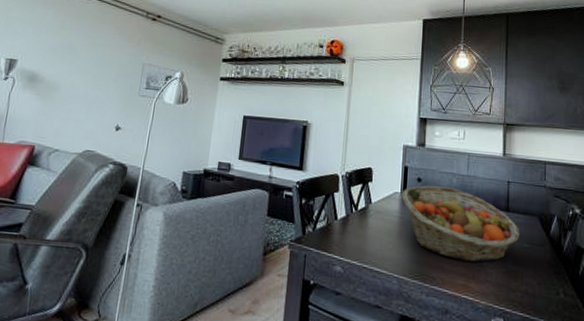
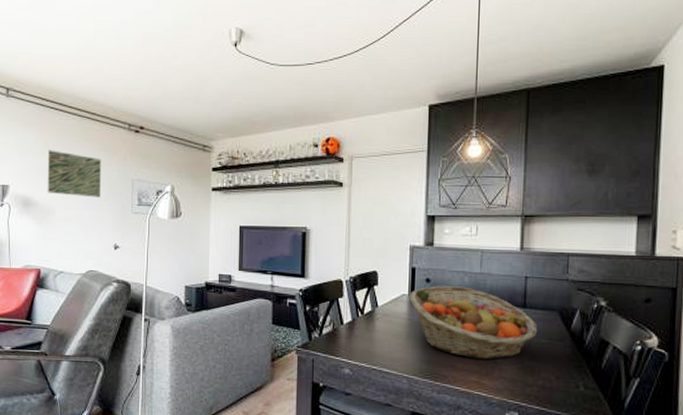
wall art: none [55,29,116,79] -> present [47,150,102,198]

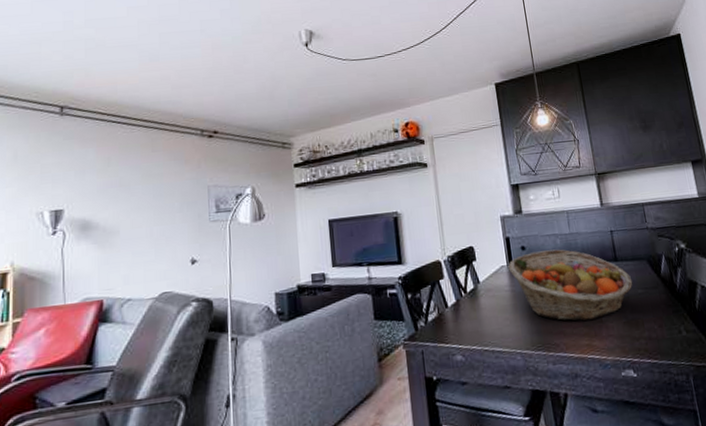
wall art: present [47,150,102,198] -> none [109,165,174,213]

